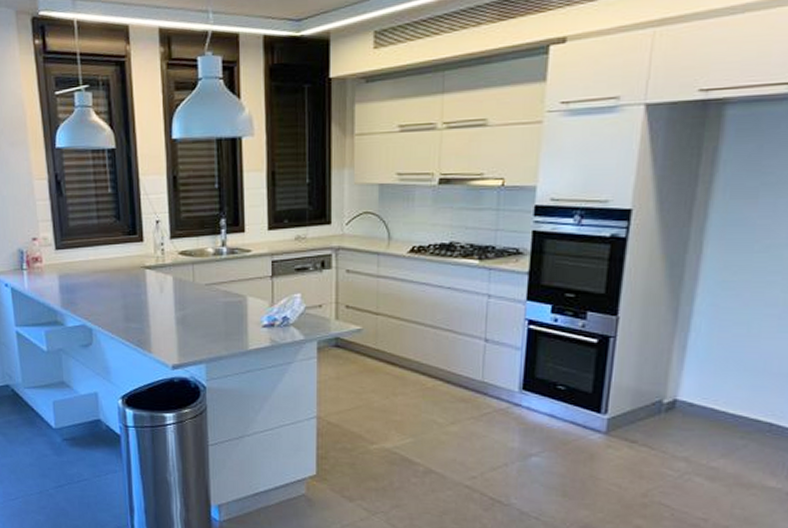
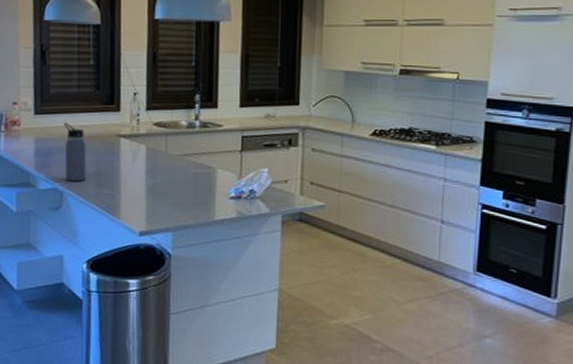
water bottle: none [86,256,114,318] -> present [64,122,87,182]

